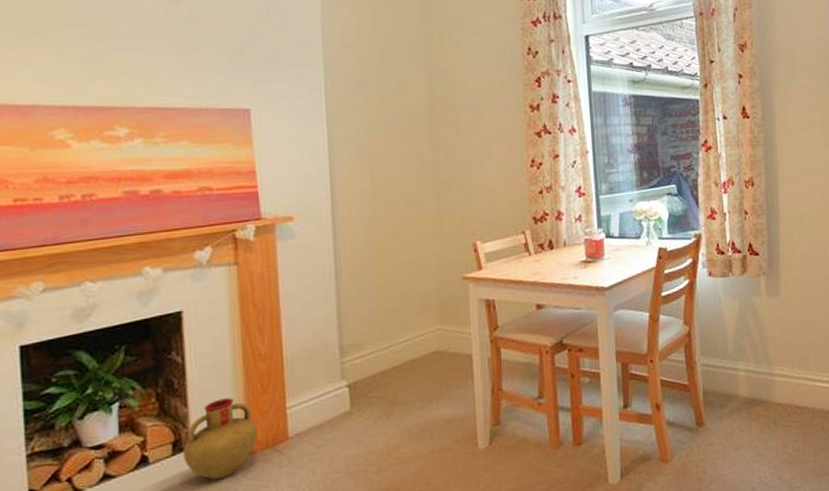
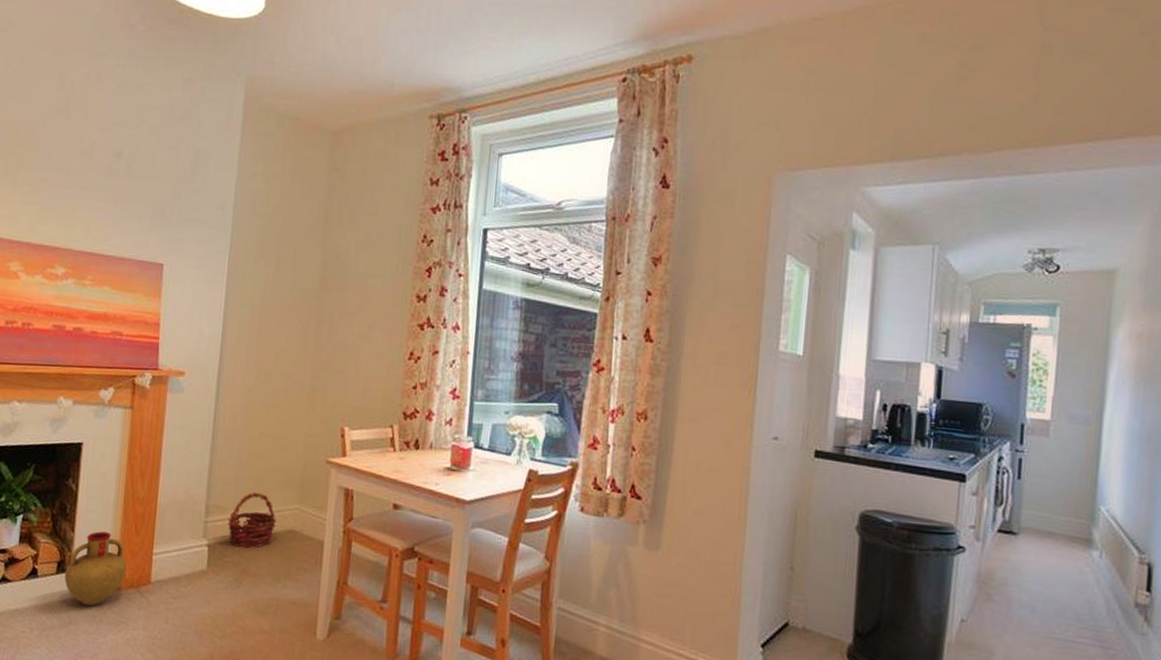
basket: none [366,322,420,380] -> present [227,492,277,548]

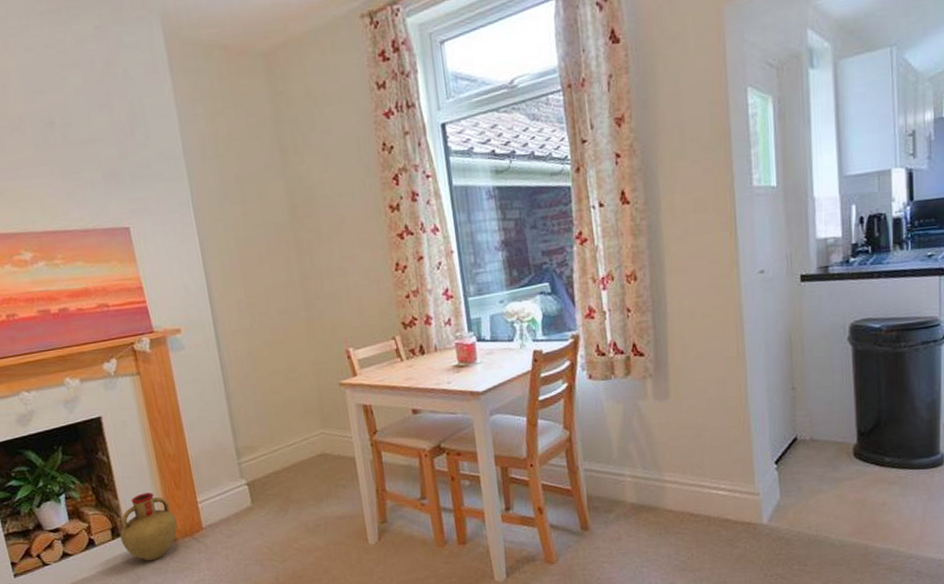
basket: present [227,492,277,548] -> none [259,426,307,480]

